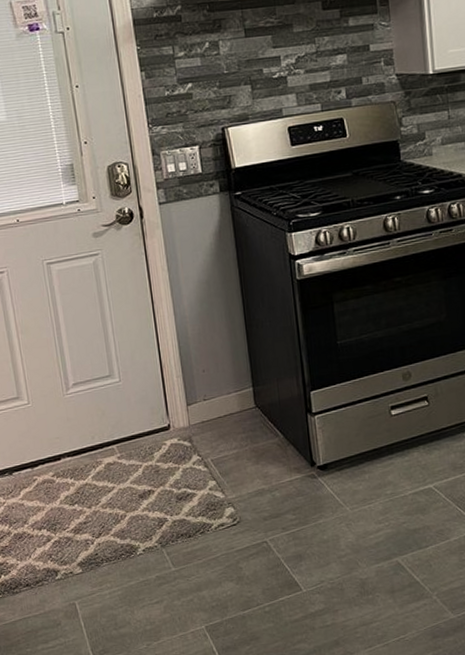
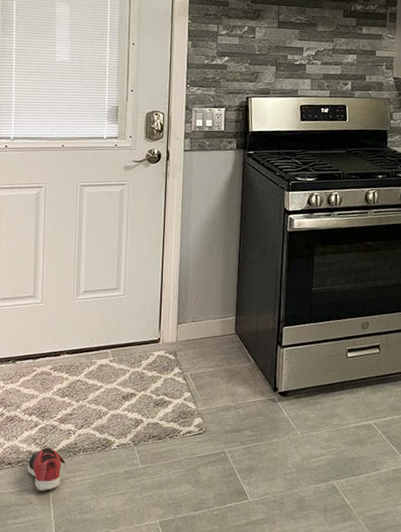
shoe: none [47,562,89,610] -> present [27,448,65,491]

